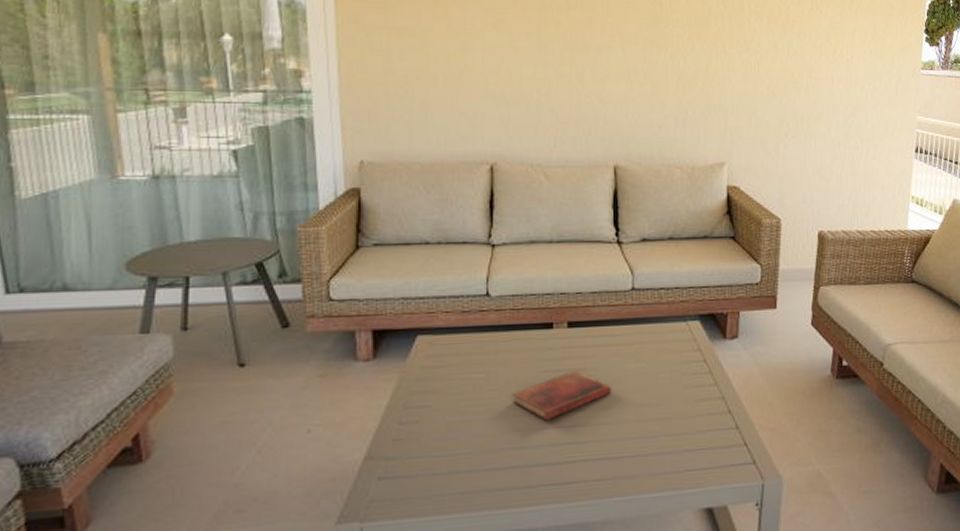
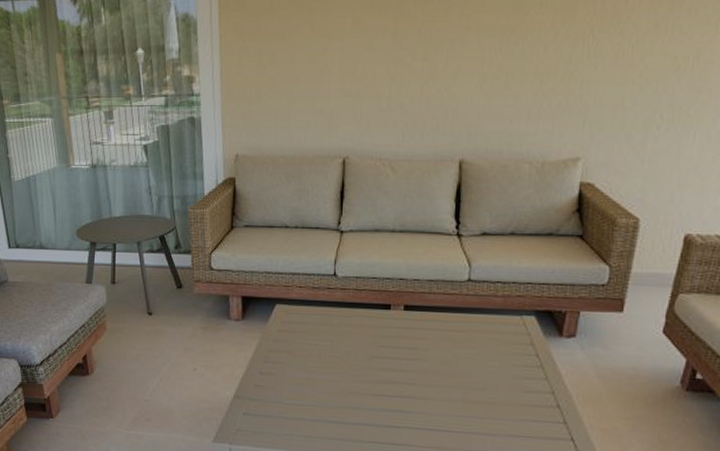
diary: present [511,371,611,422] -> none [350,349,441,390]

